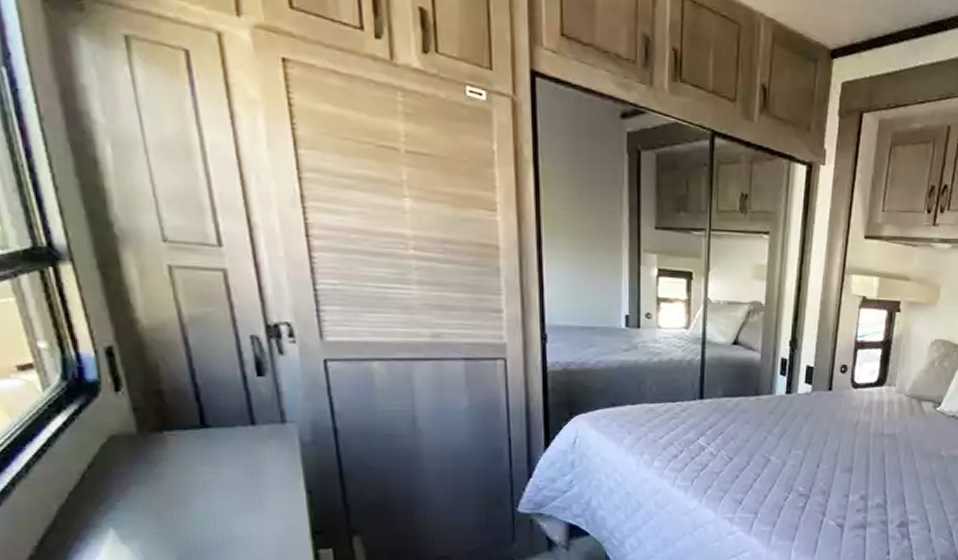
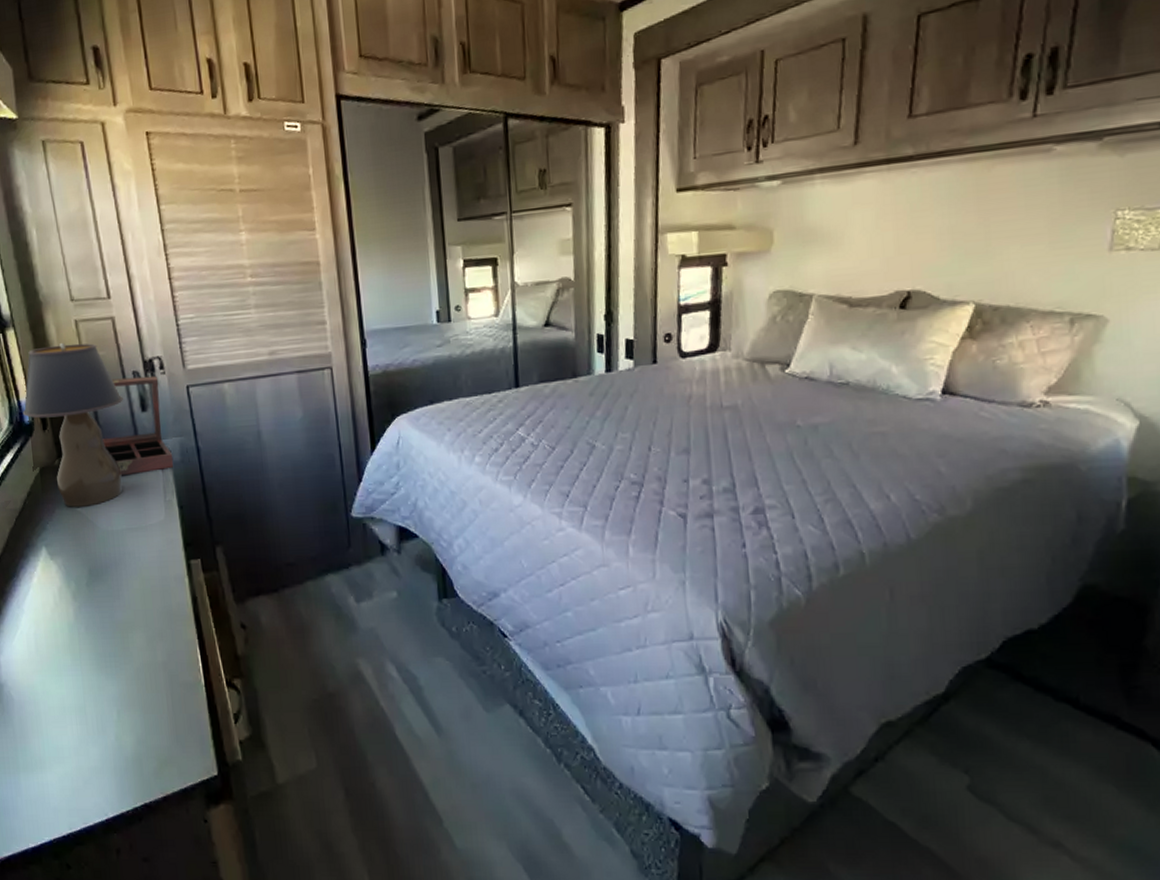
table lamp: none [83,289,235,484] -> present [22,342,123,507]
jewelry box: none [146,341,303,453] -> present [63,375,174,476]

